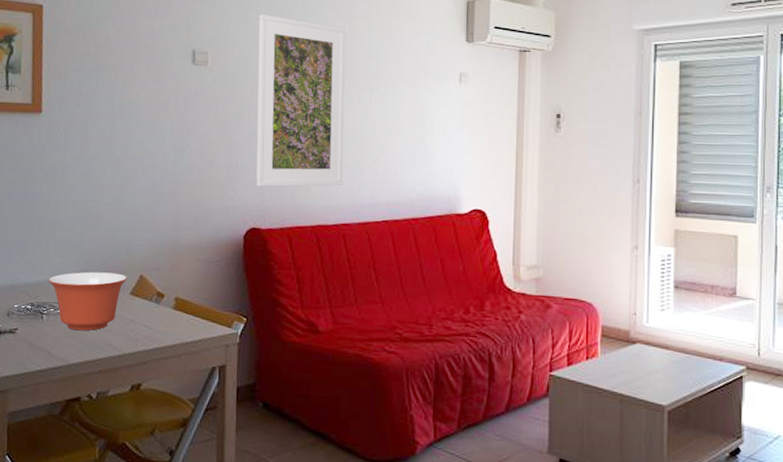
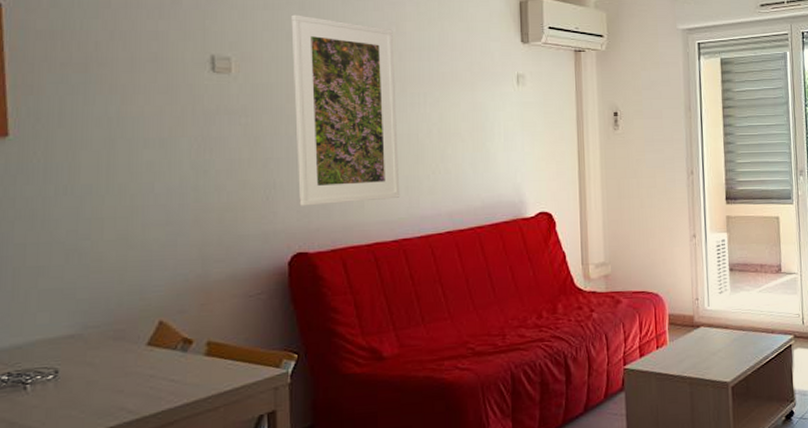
mixing bowl: present [48,271,127,331] -> none [30,322,142,398]

